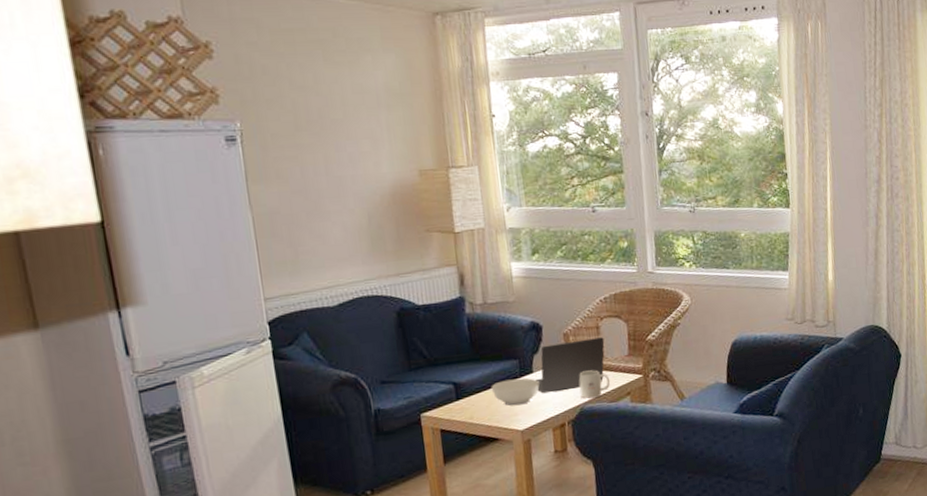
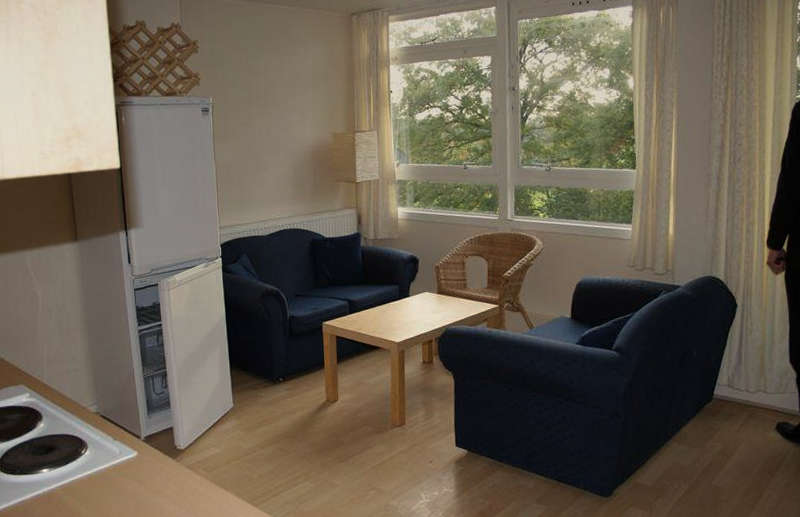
bowl: present [491,378,540,406] -> none [376,300,414,322]
laptop: present [536,337,605,394] -> none [411,271,468,314]
mug: present [578,370,611,399] -> none [445,298,471,322]

